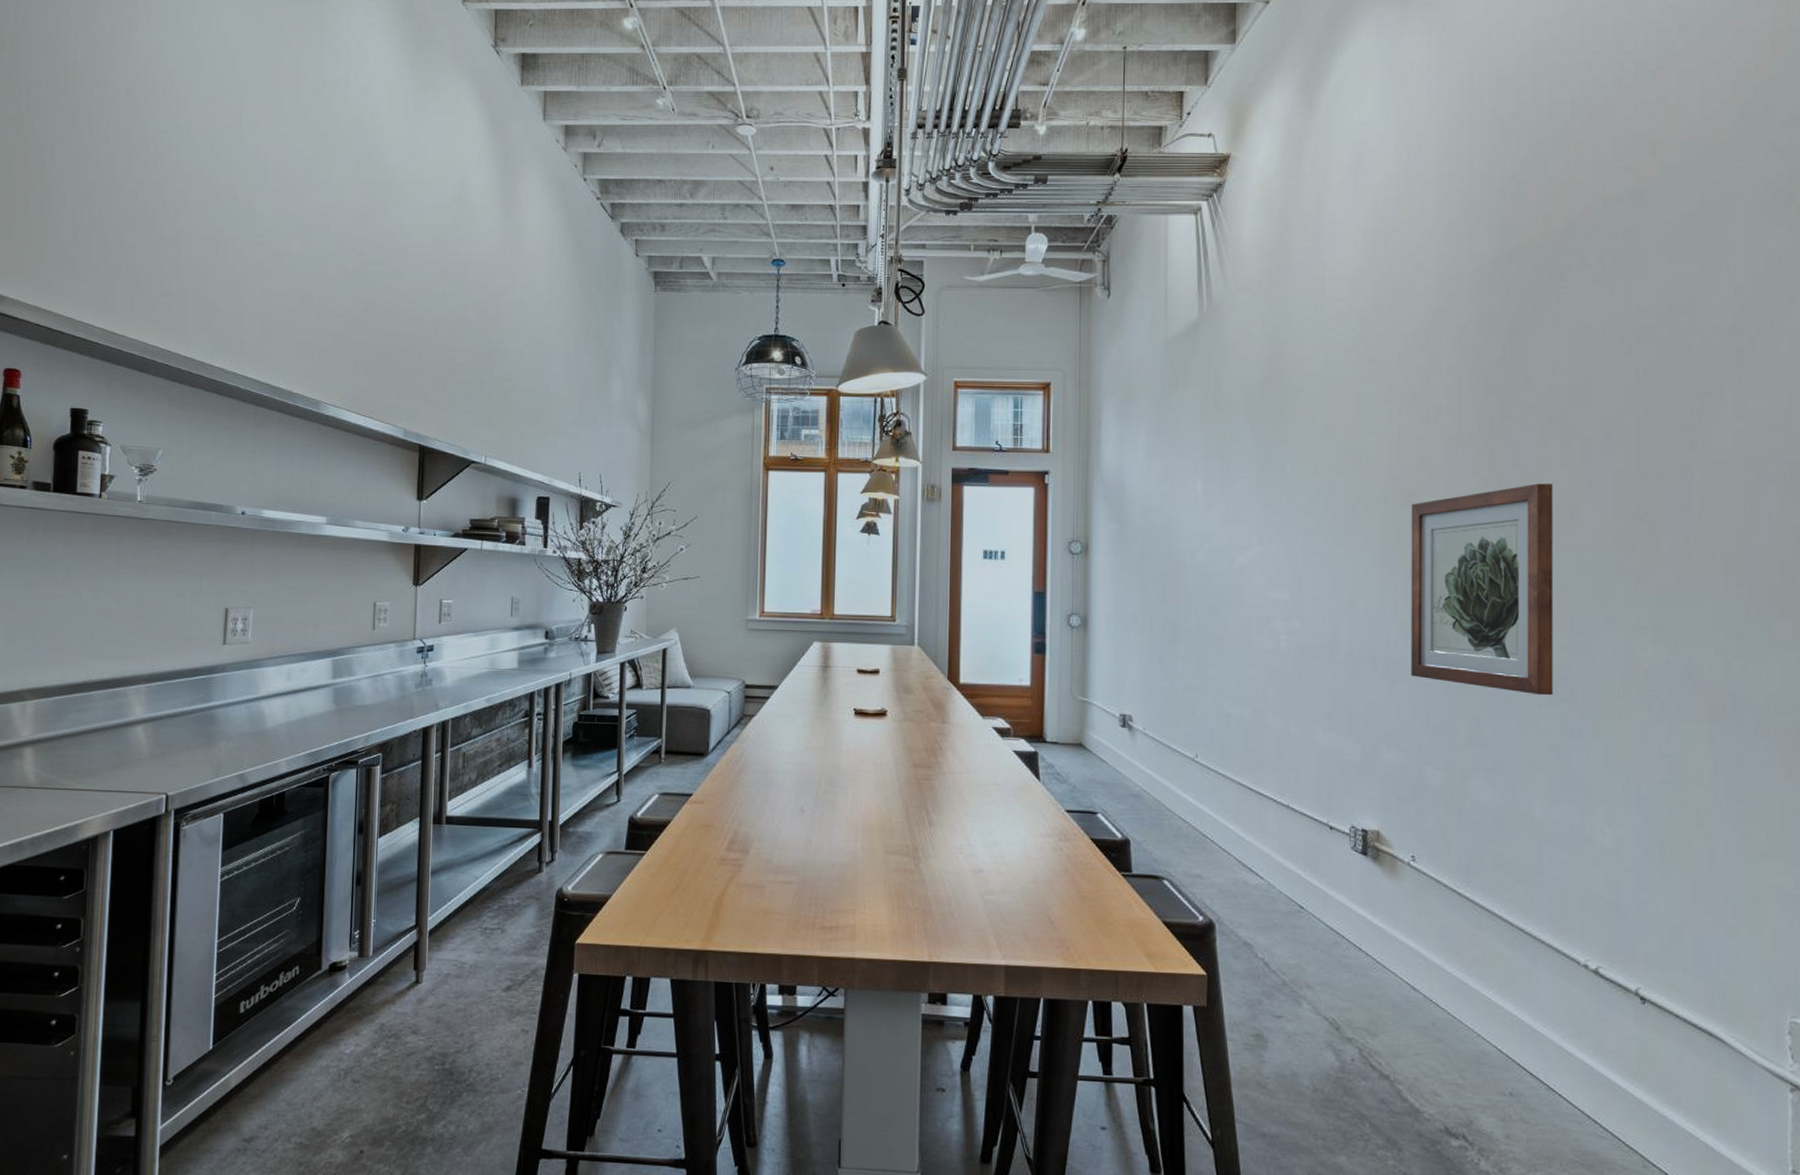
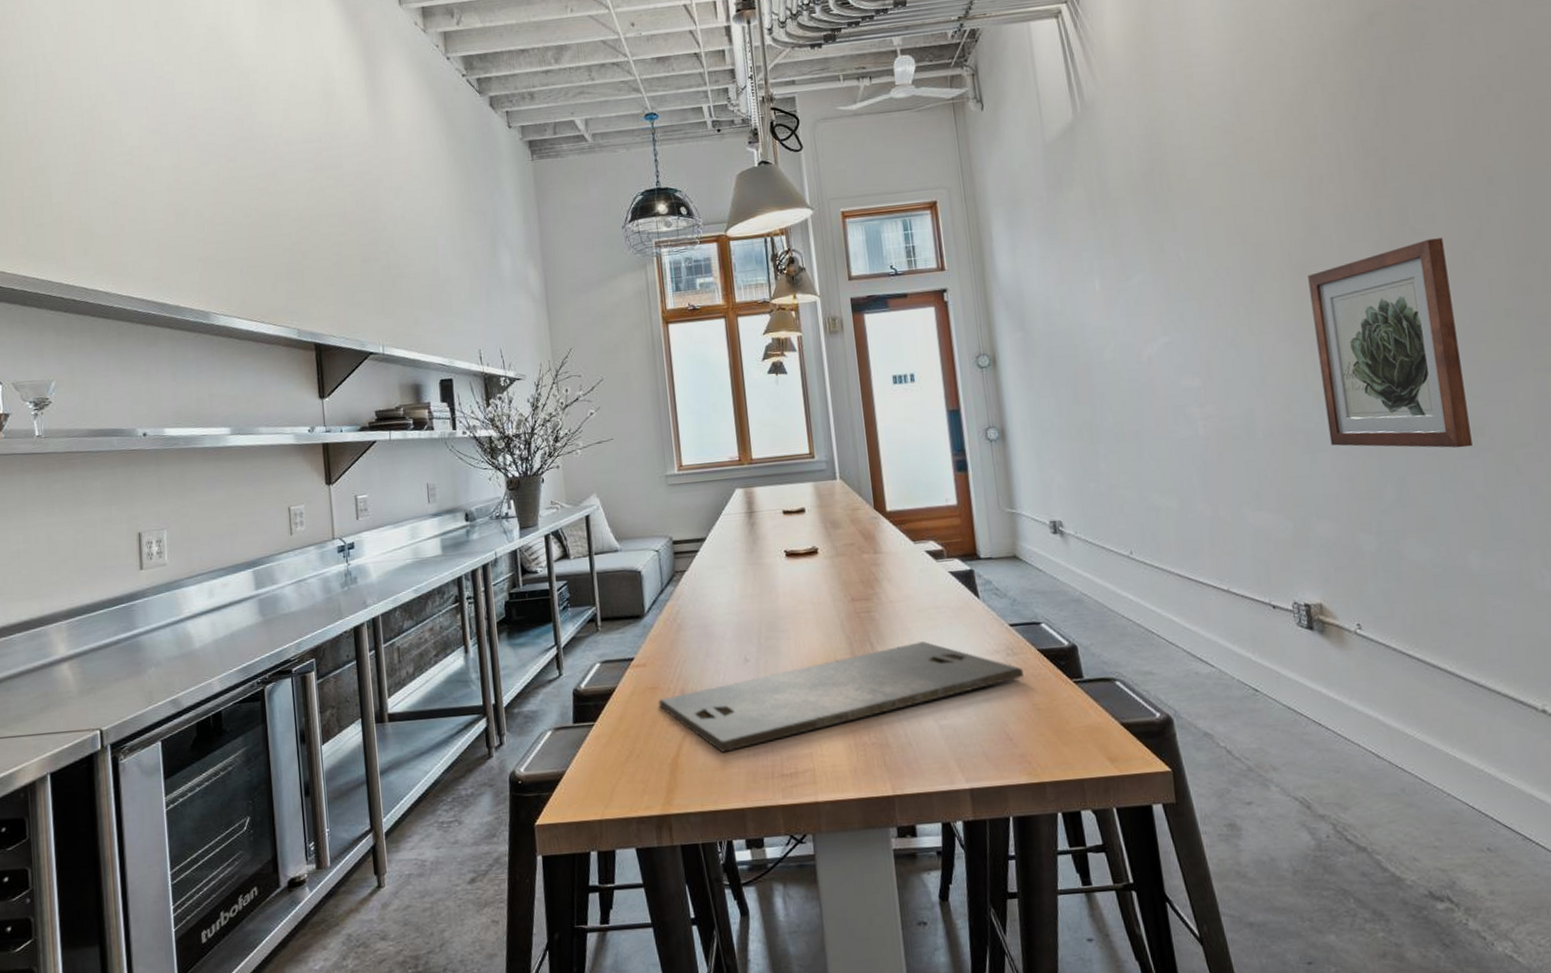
cutting board: none [711,815,1073,898] -> present [658,641,1024,753]

